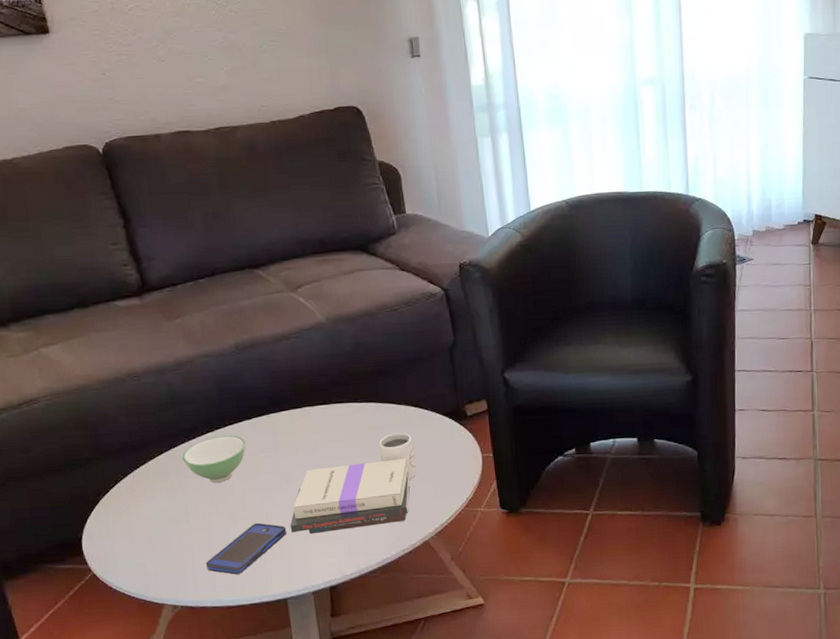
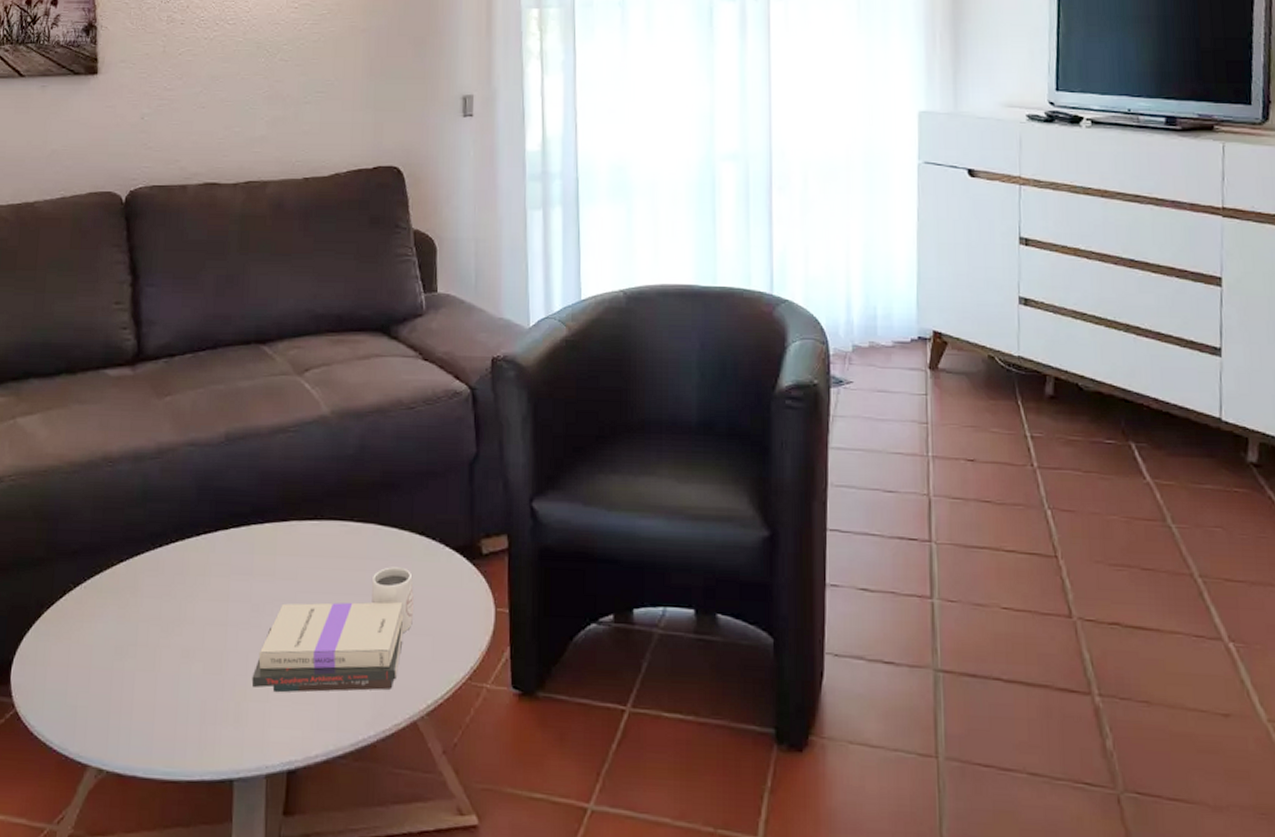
bowl: present [182,435,246,483] -> none [143,546,218,608]
mobile phone: present [205,522,287,575] -> none [145,667,247,736]

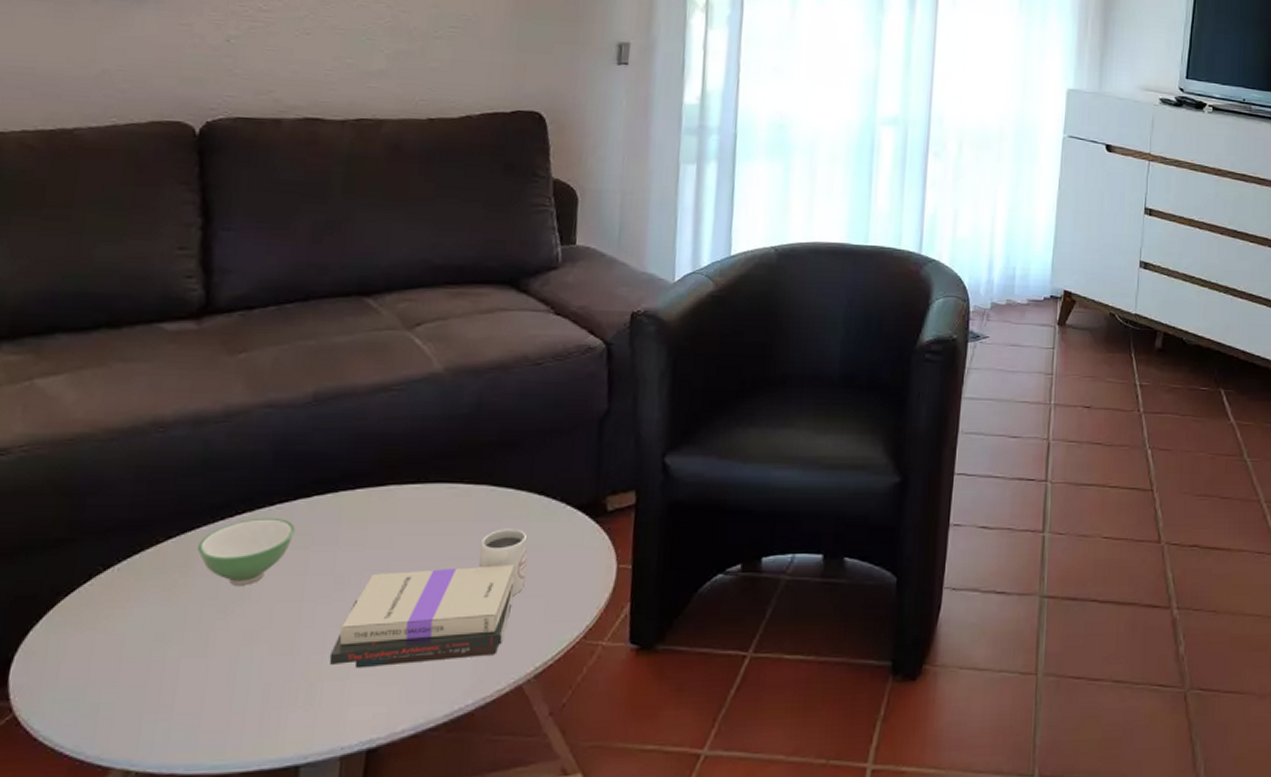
bowl: none [143,546,218,608] -> present [198,517,295,585]

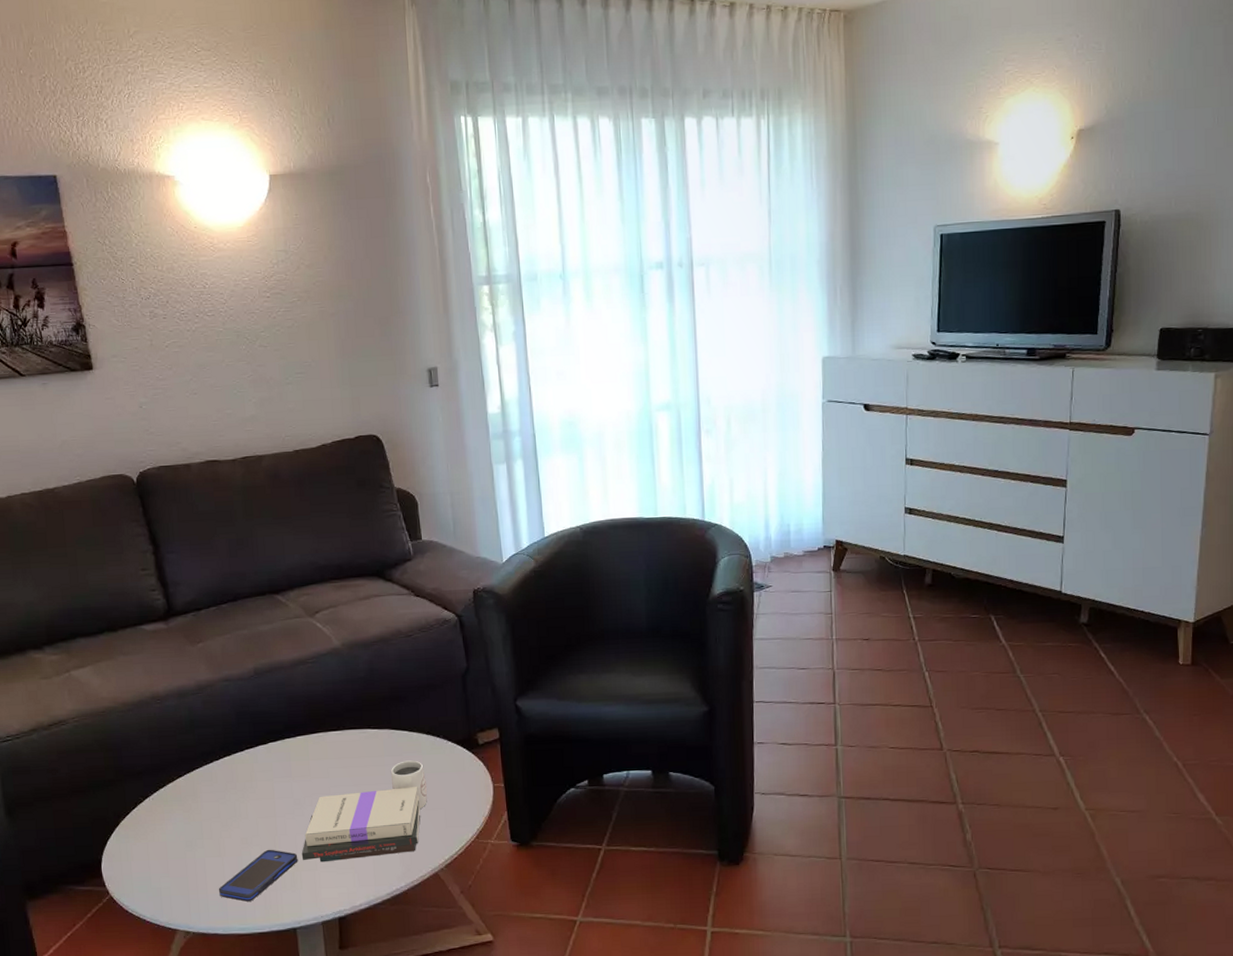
mobile phone: none [190,647,324,725] -> present [218,849,298,902]
bowl: present [198,517,295,585] -> none [200,759,261,807]

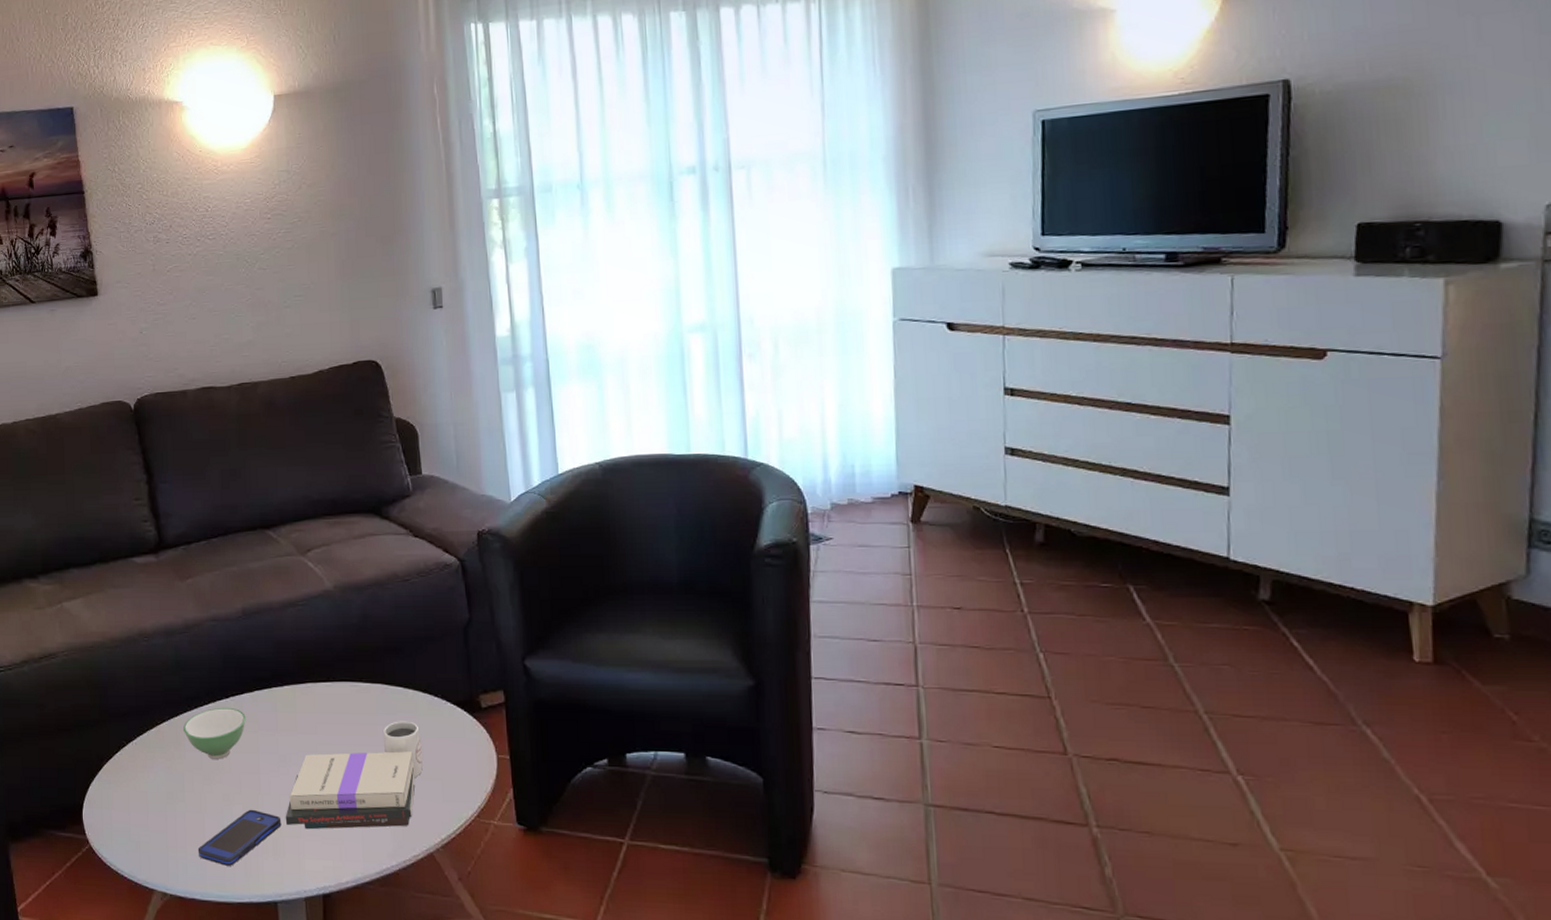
bowl: none [200,759,261,807] -> present [183,707,246,759]

